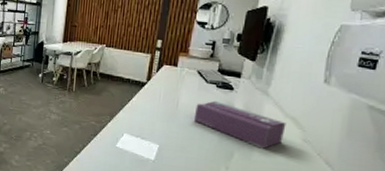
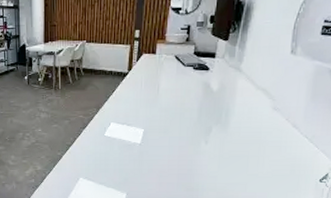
tissue box: present [193,100,286,149] -> none [174,82,258,120]

